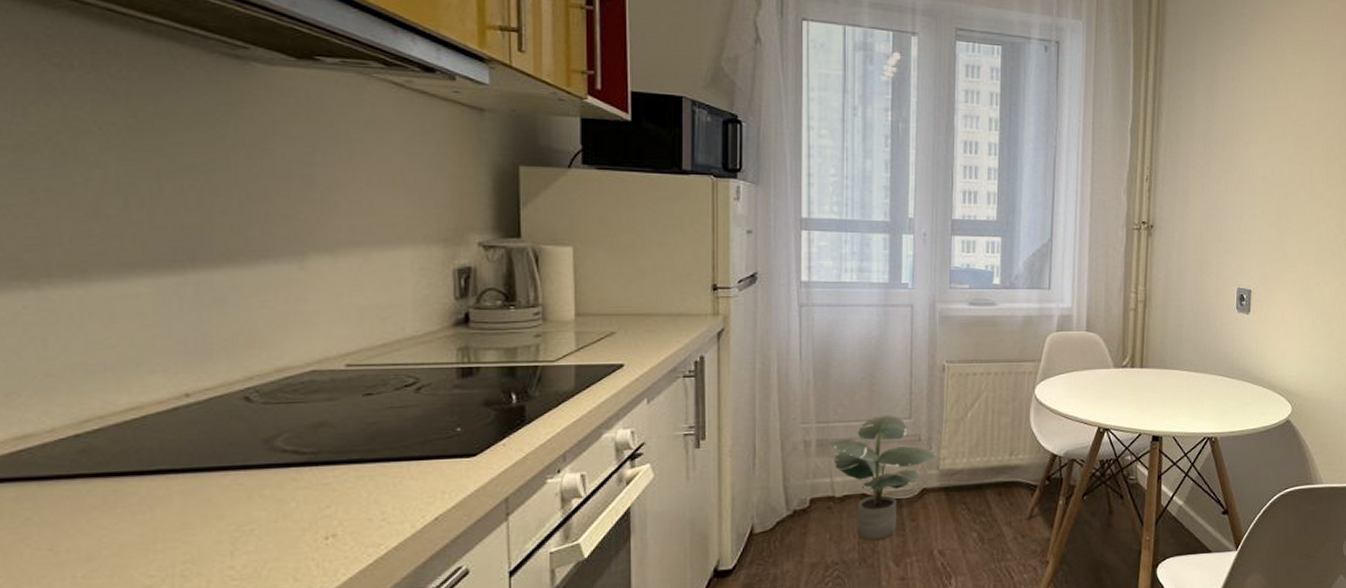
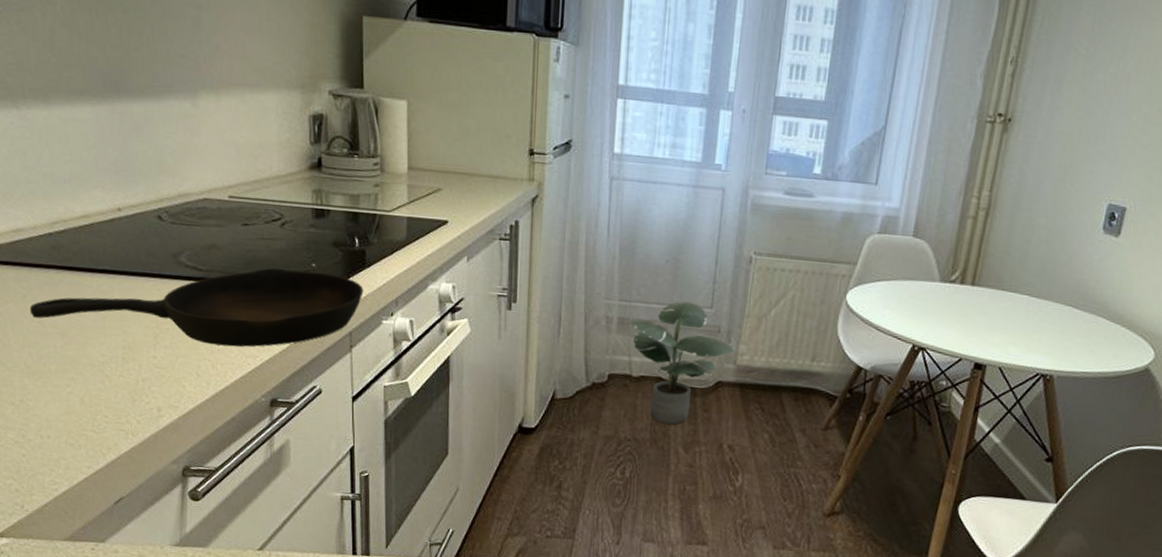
frying pan: none [35,436,523,545] -> present [29,268,364,347]

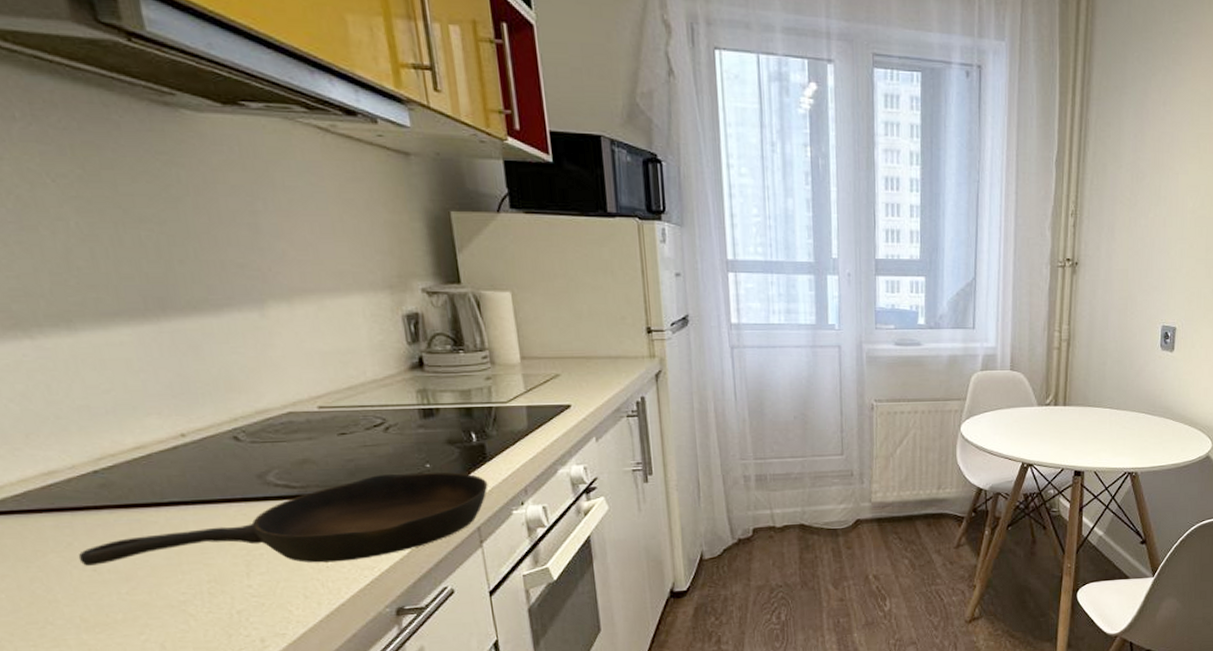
potted plant: present [627,300,735,425] -> none [765,451,868,566]

